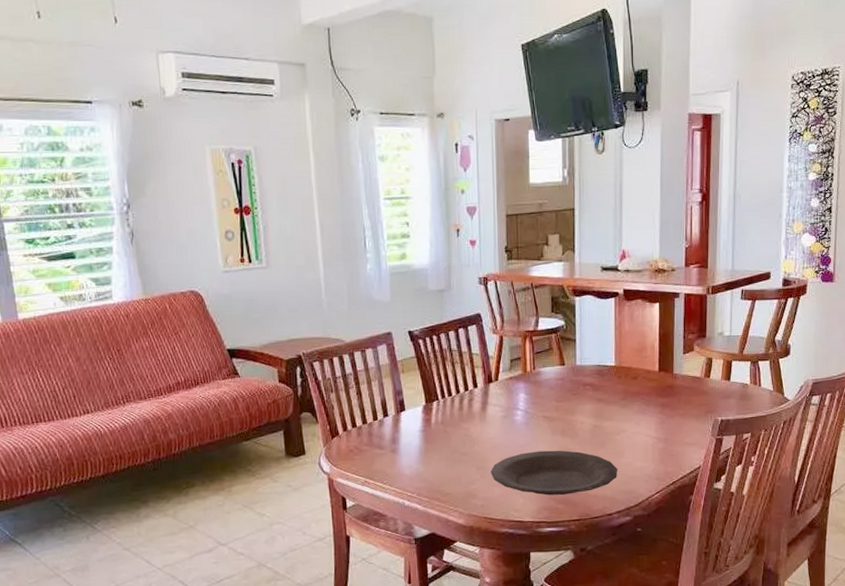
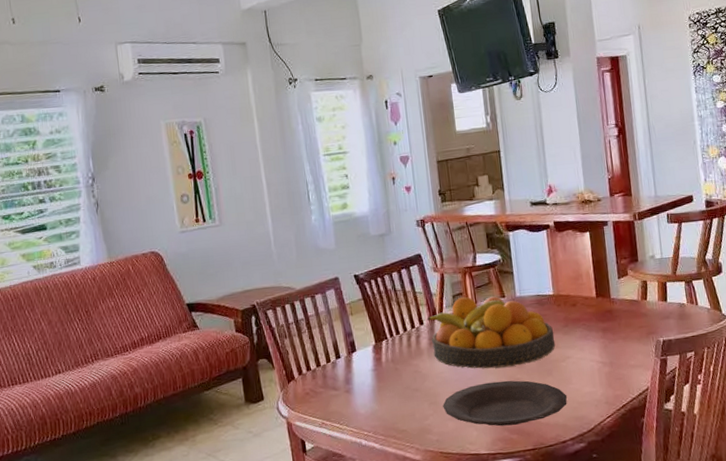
fruit bowl: none [481,362,612,437] -> present [426,296,556,369]

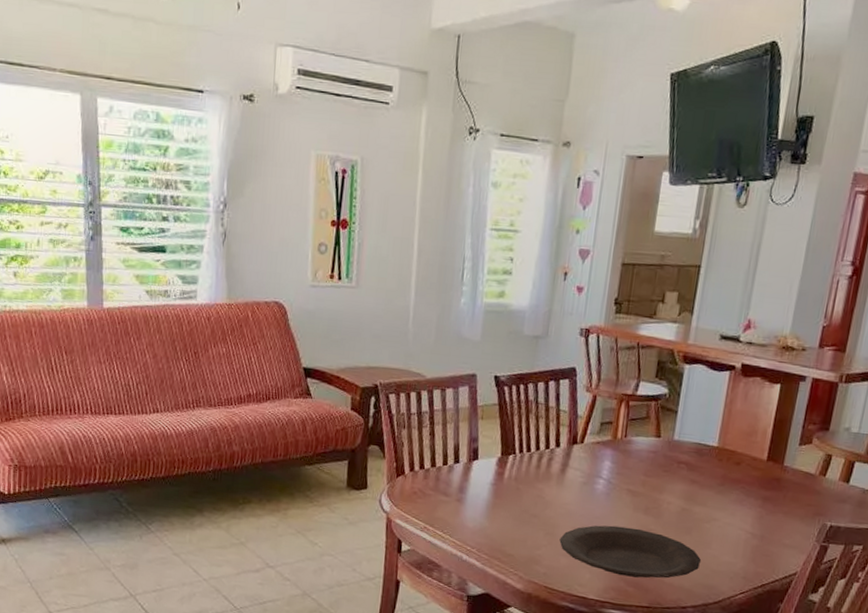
fruit bowl: present [426,296,556,369] -> none [563,427,706,516]

